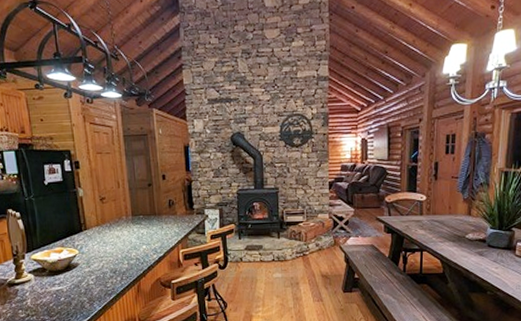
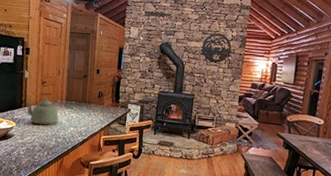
kettle: none [87,209,127,248] -> present [26,92,59,125]

